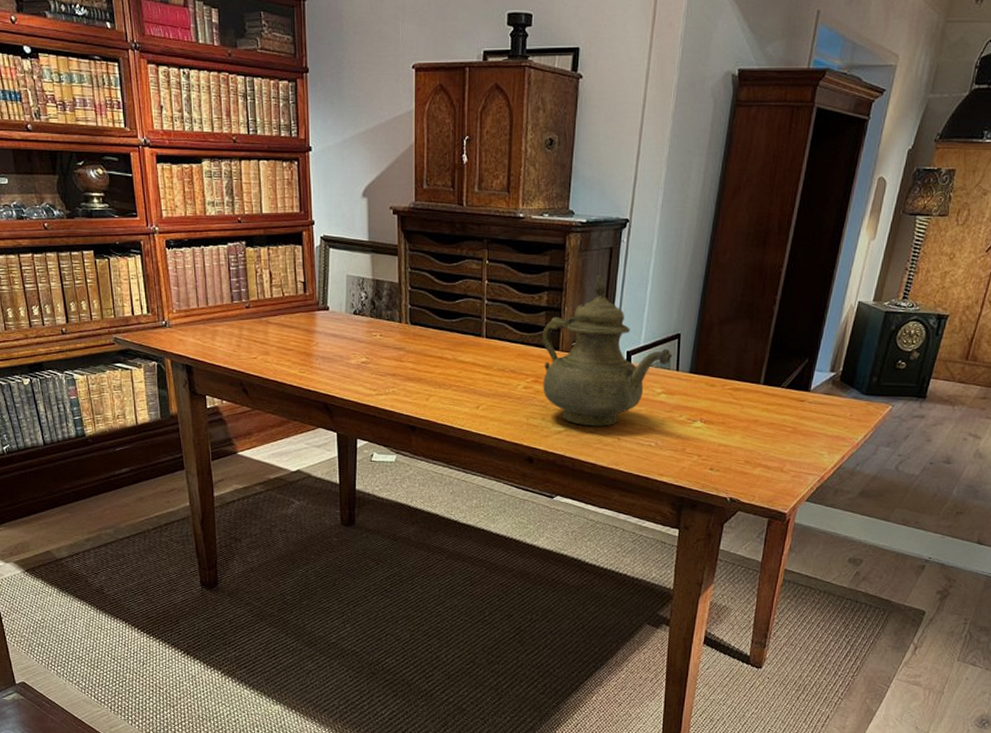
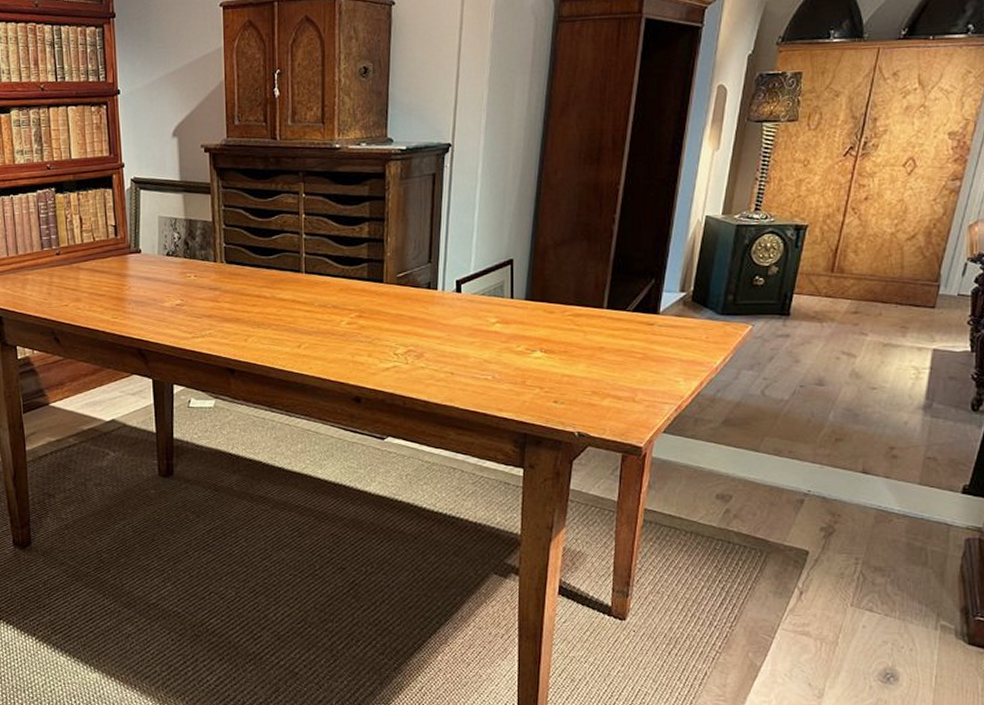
teapot: present [542,275,672,427] -> none [365,202,505,361]

